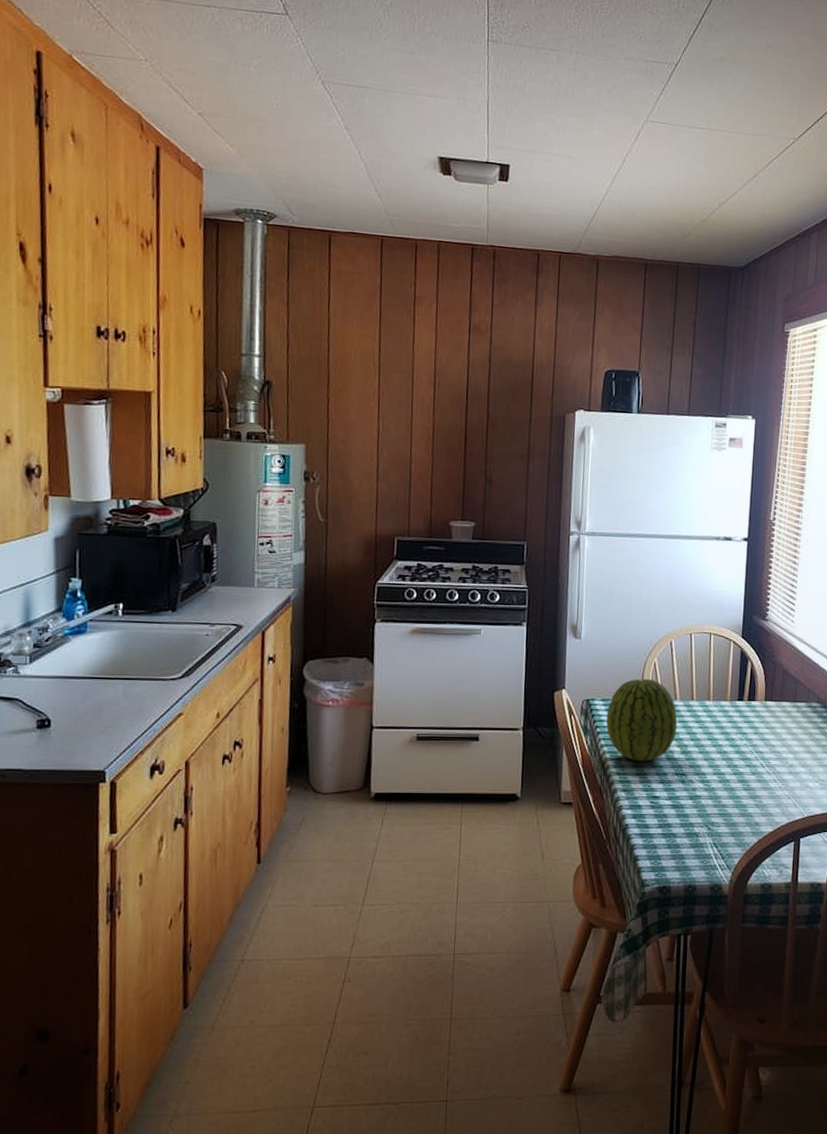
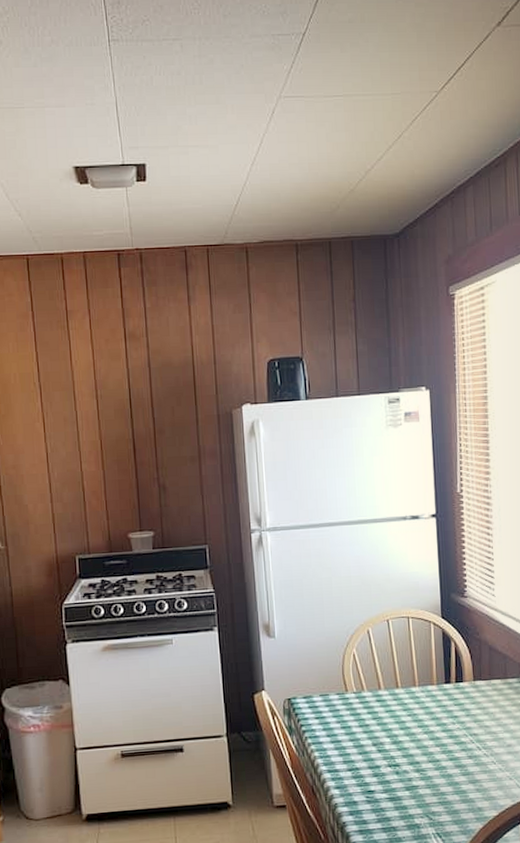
fruit: present [606,678,678,762] -> none [310,670,385,757]

